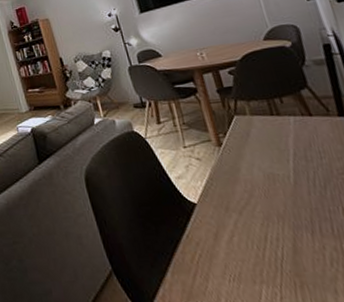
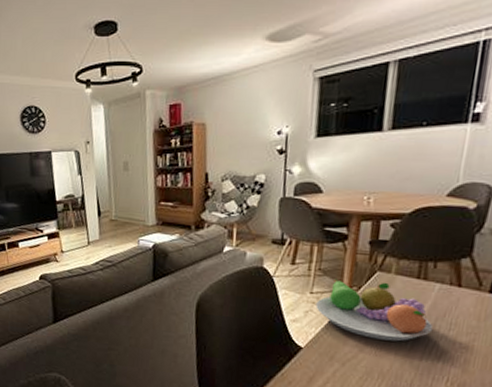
fruit bowl: none [192,124,307,181] -> present [315,279,434,342]

